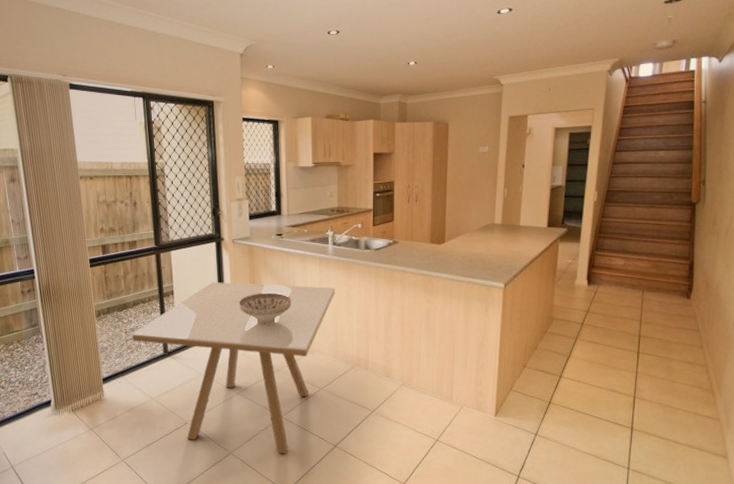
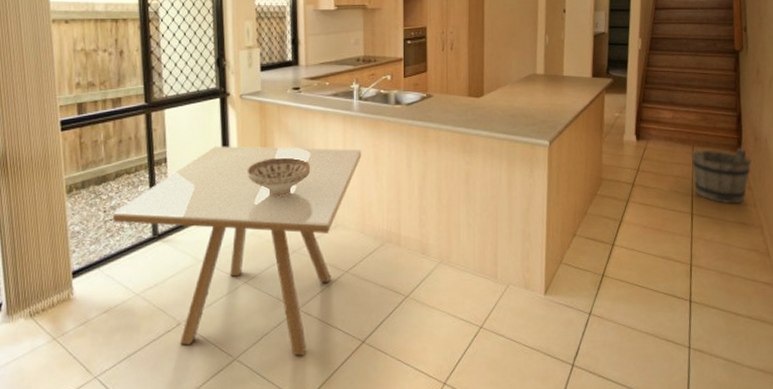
bucket: none [641,294,702,345] -> present [692,148,752,204]

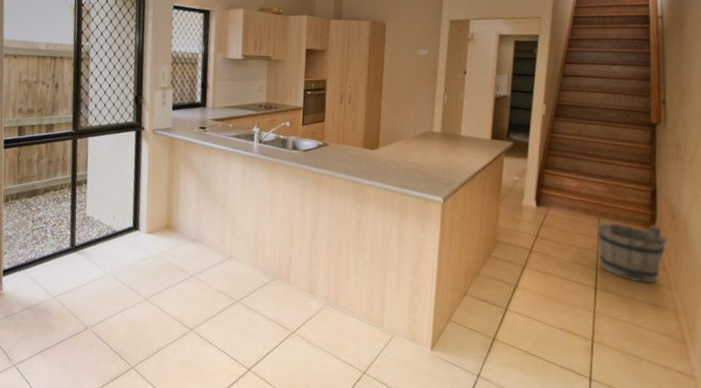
dining table: present [112,146,362,356] -> none [39,173,259,374]
decorative bowl: present [246,157,311,196] -> none [154,188,212,224]

